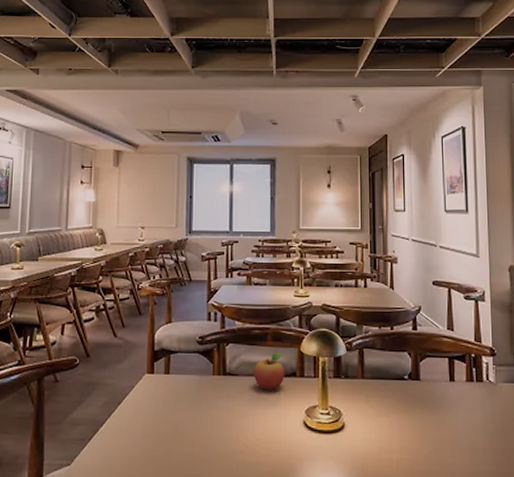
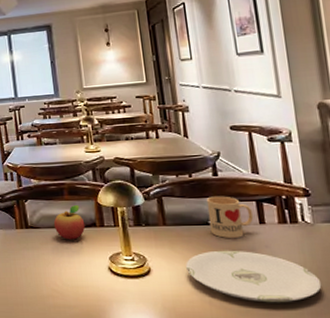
plate: none [379,406,498,463] -> present [186,250,322,303]
mug: none [404,351,445,394] -> present [206,196,254,238]

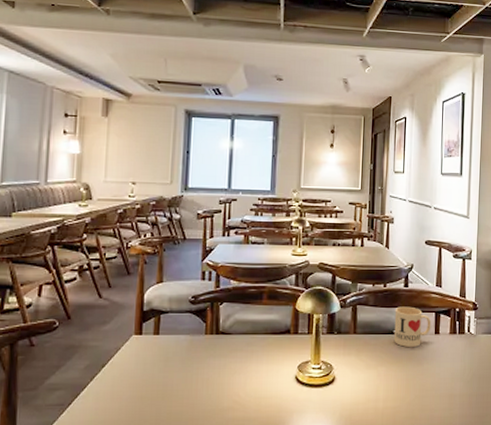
fruit: present [53,205,86,240] -> none [246,311,280,347]
plate: present [186,250,322,303] -> none [367,358,474,408]

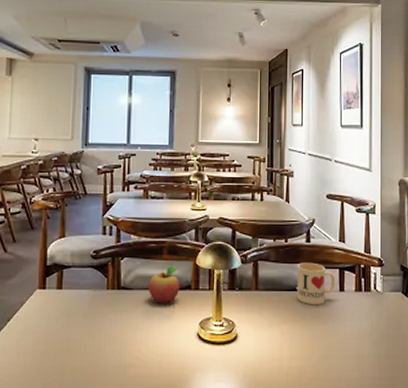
fruit: none [246,311,280,347] -> present [147,266,180,303]

